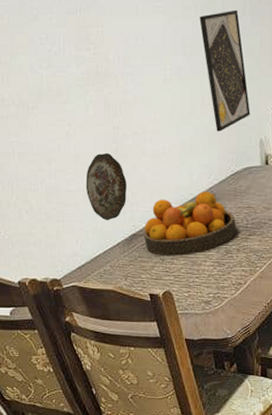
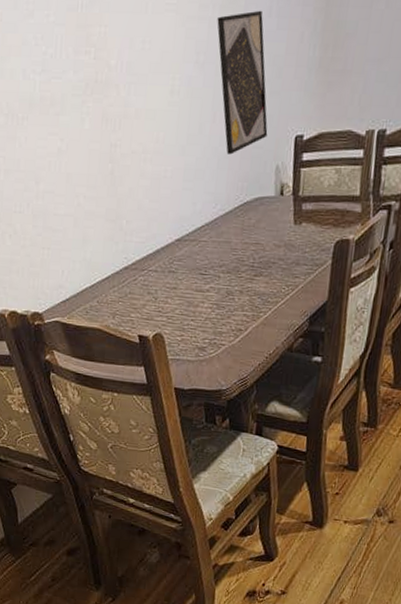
decorative plate: present [85,152,127,221] -> none [75,173,122,251]
fruit bowl: present [144,191,236,256] -> none [136,223,242,295]

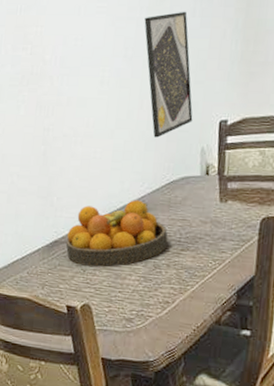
fruit bowl: none [136,223,242,295] -> present [65,200,168,267]

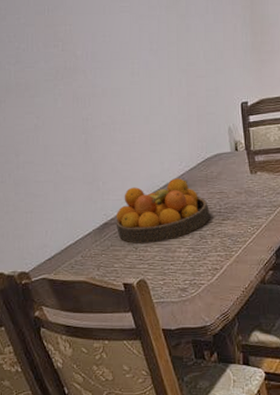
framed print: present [144,11,193,138] -> none [164,9,218,121]

